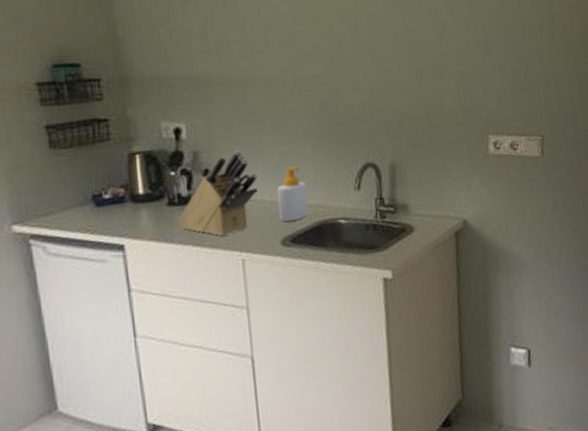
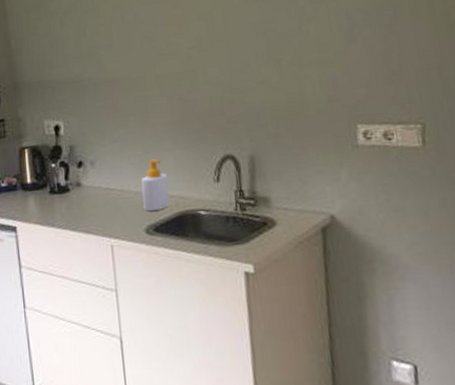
knife block: present [178,150,258,237] -> none [58,144,124,223]

